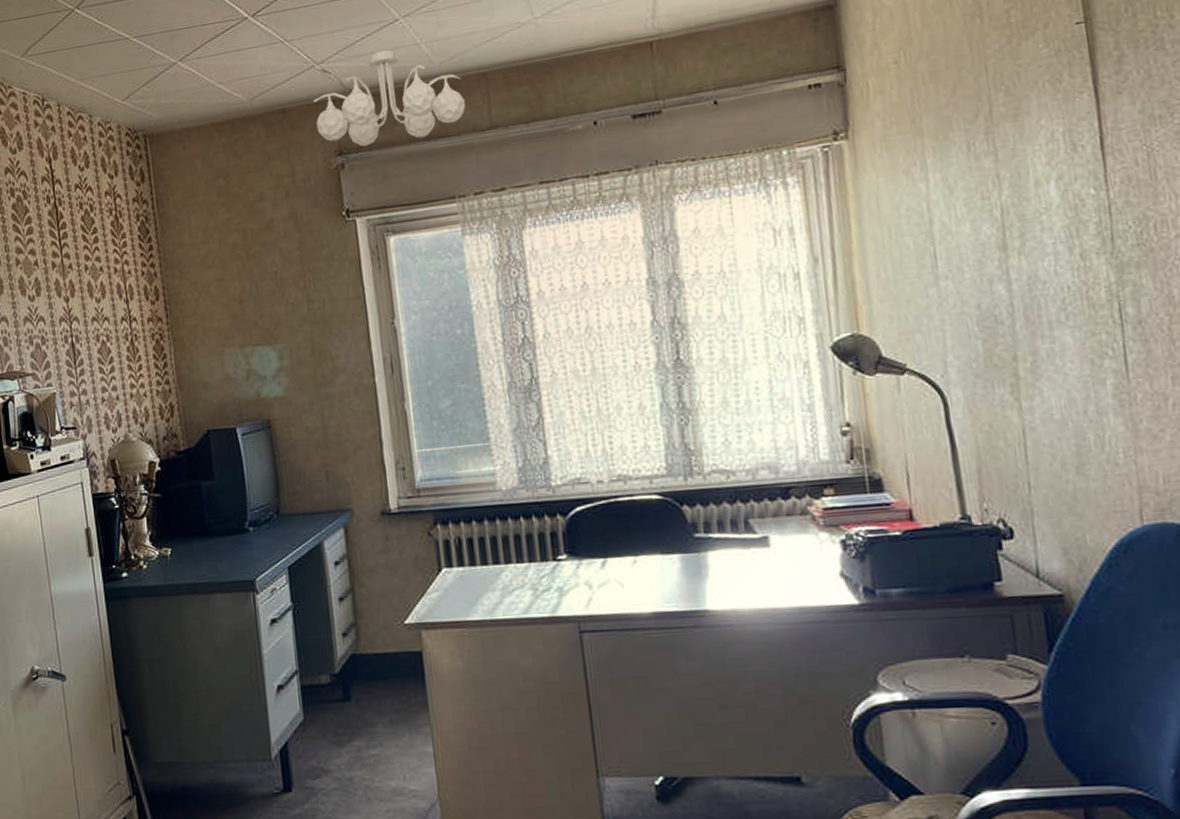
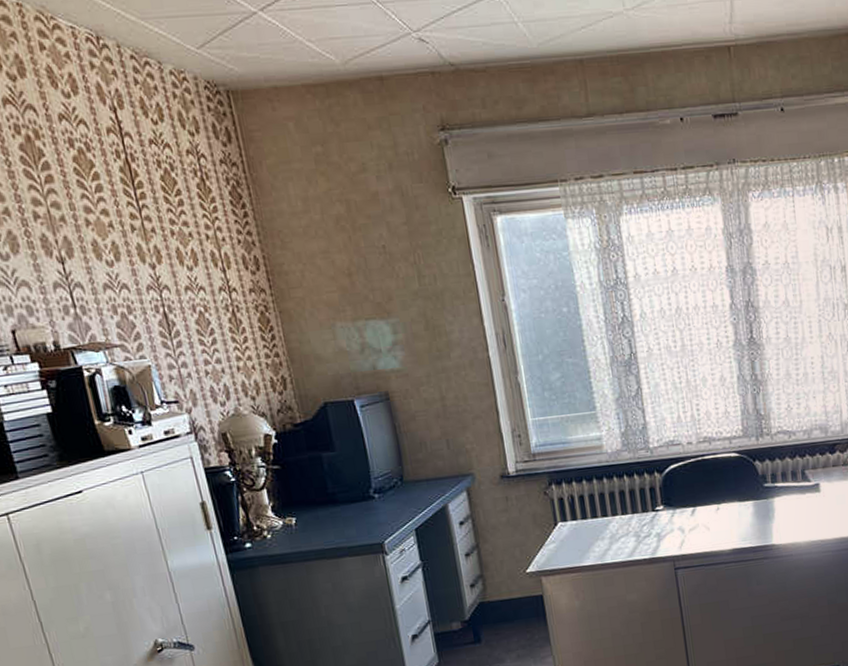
ceiling light fixture: present [313,50,466,147] -> none [411,25,564,124]

